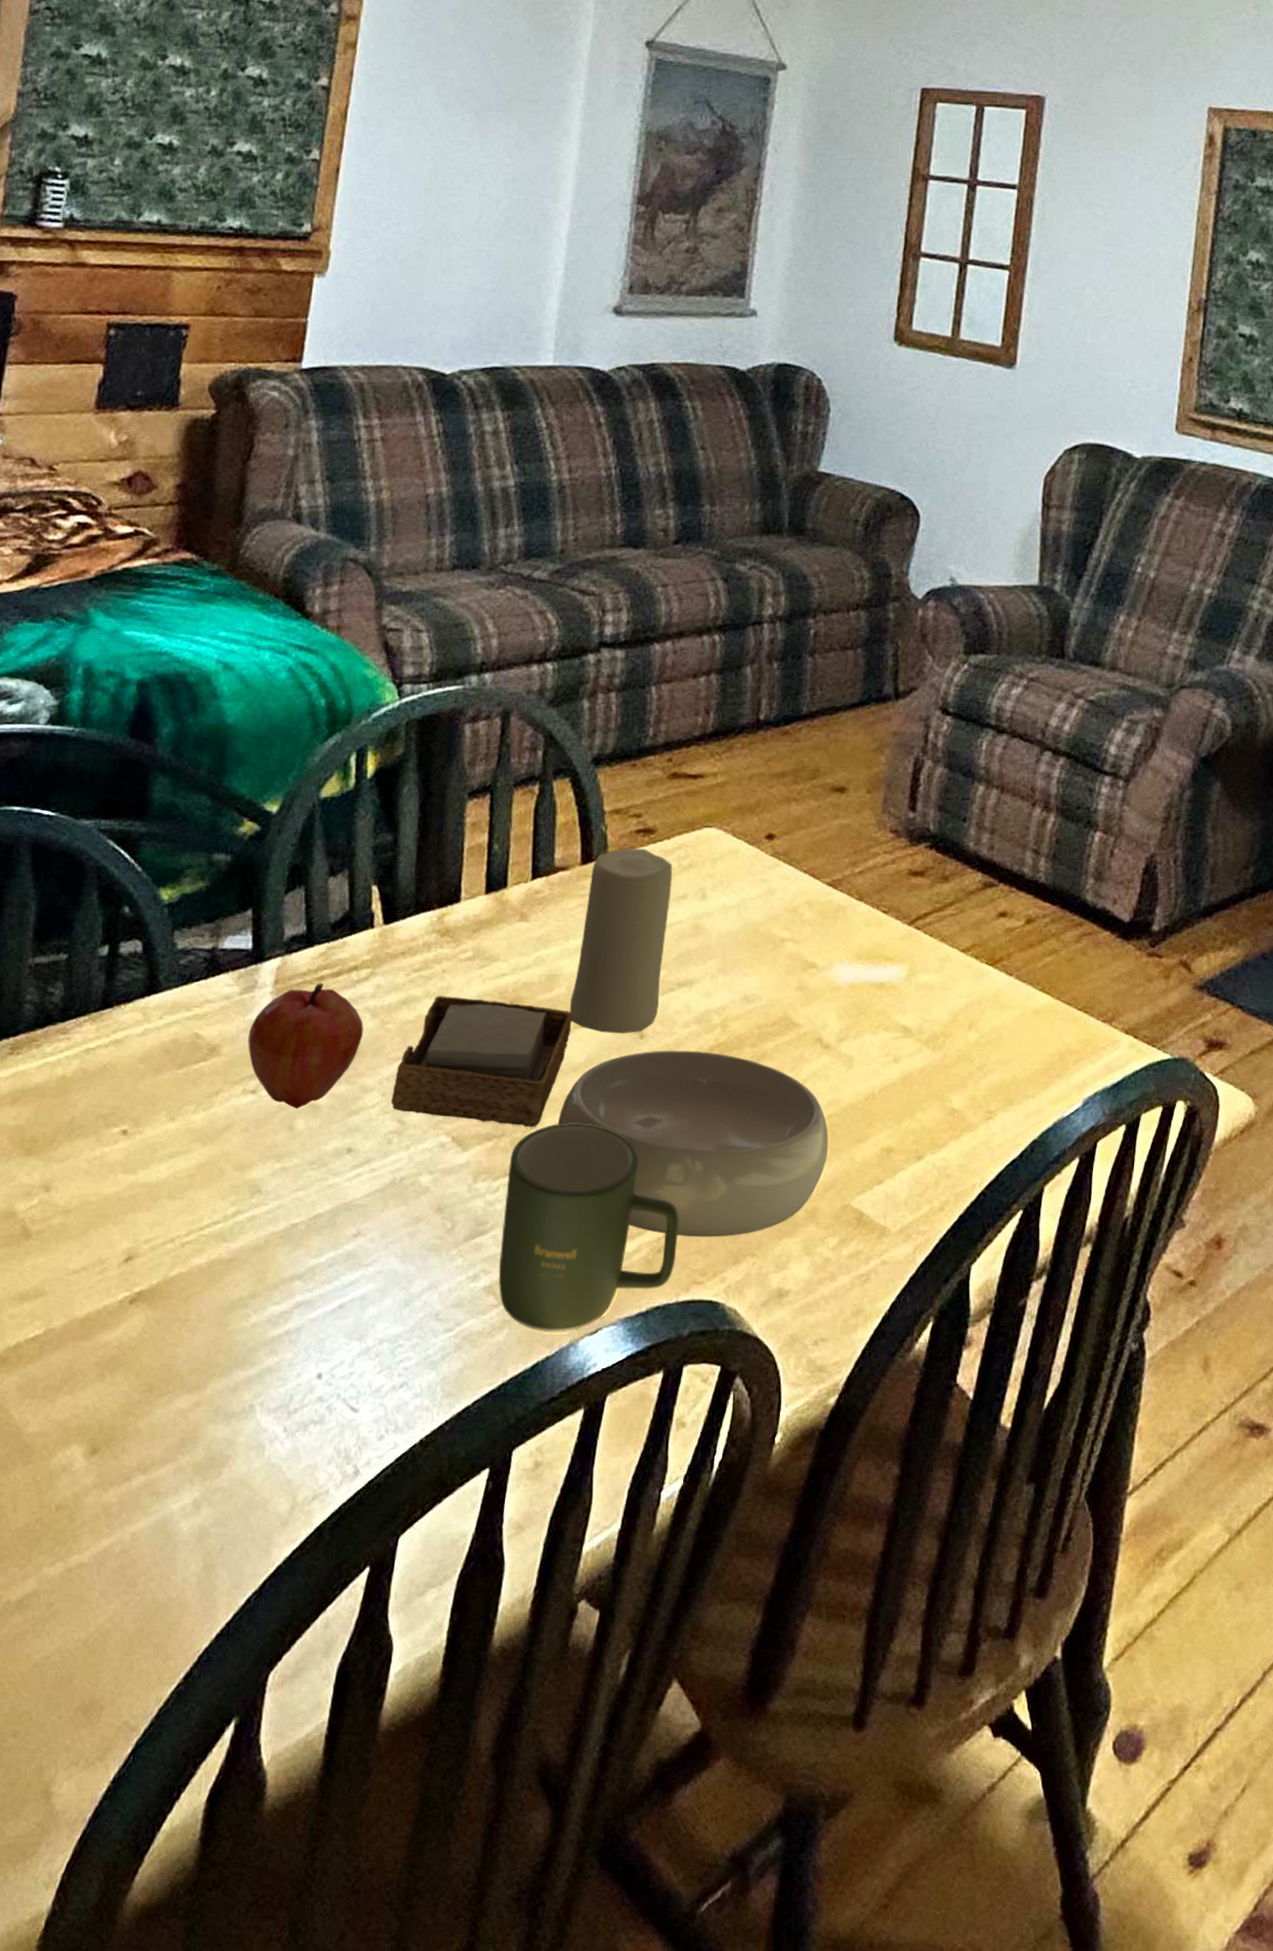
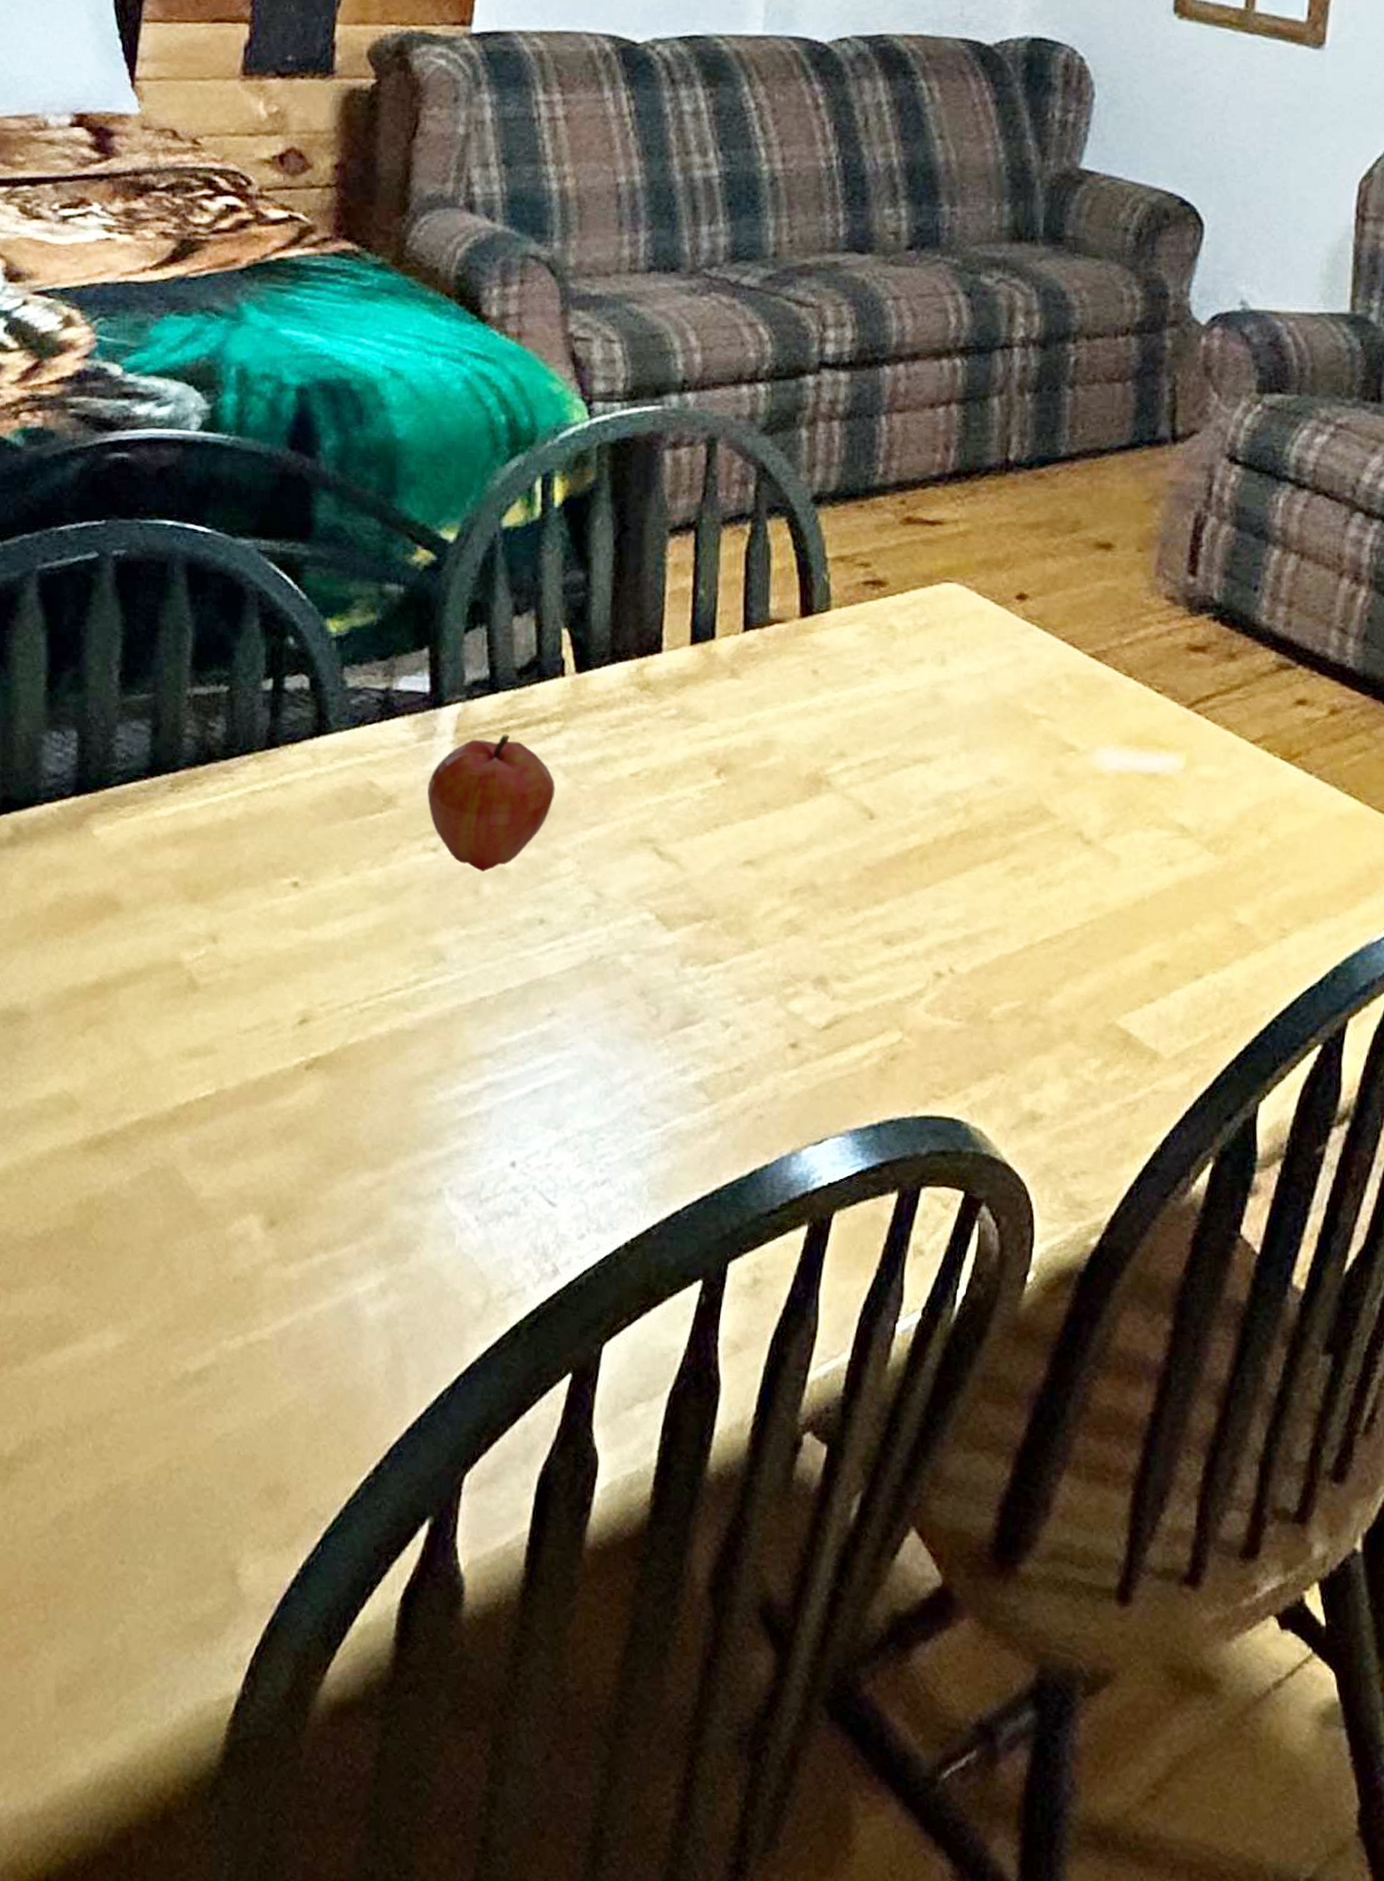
napkin holder: present [391,995,572,1127] -> none [587,756,791,910]
mug: present [498,1123,680,1333] -> none [710,907,916,1140]
bowl: present [557,1050,829,1238] -> none [775,833,1091,1049]
candle: present [569,848,673,1034] -> none [788,602,907,813]

